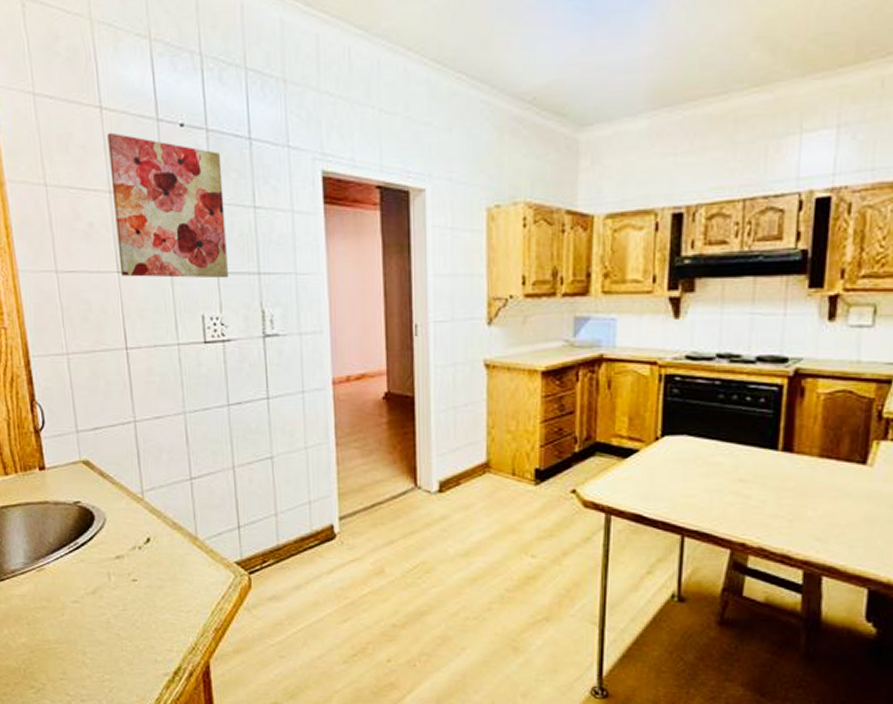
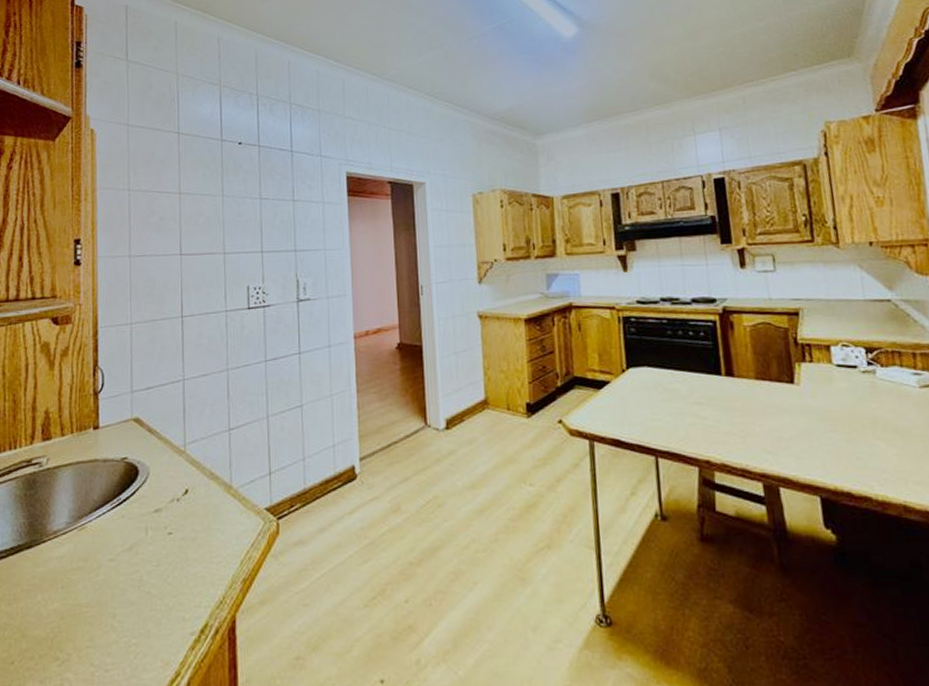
wall art: present [107,132,228,279] -> none [181,150,270,258]

